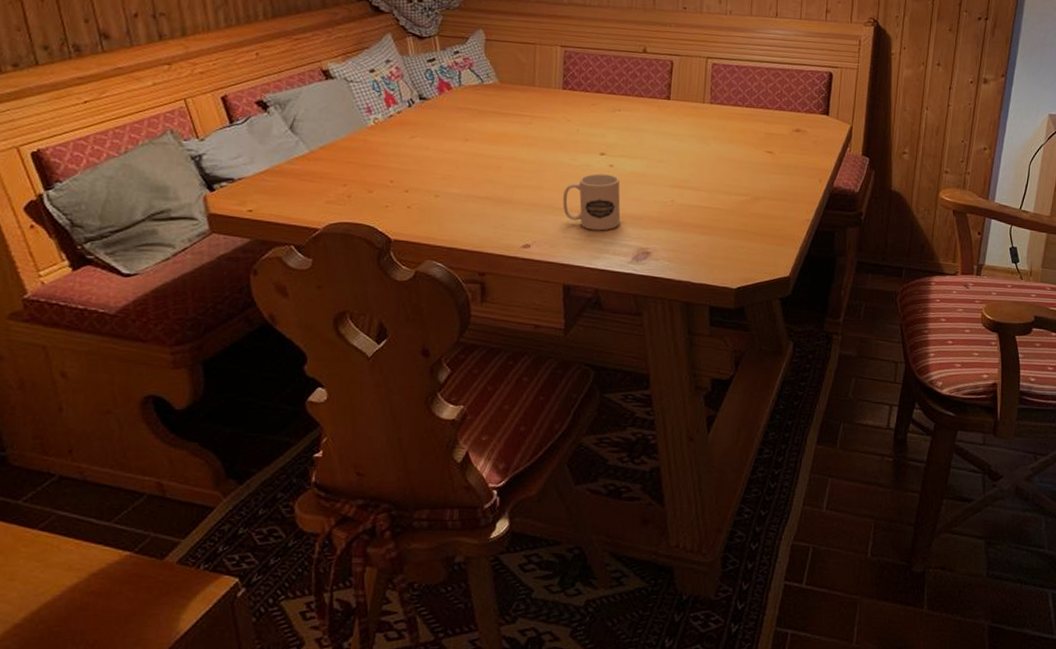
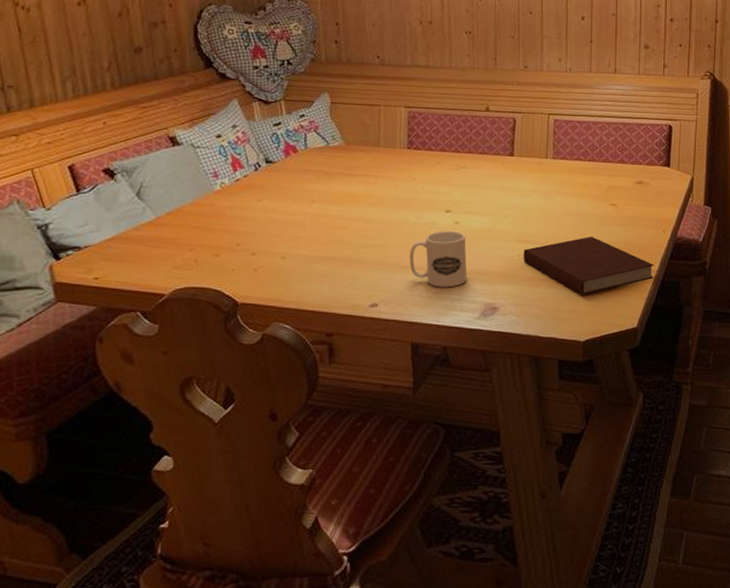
notebook: none [677,183,810,243] -> present [523,236,655,295]

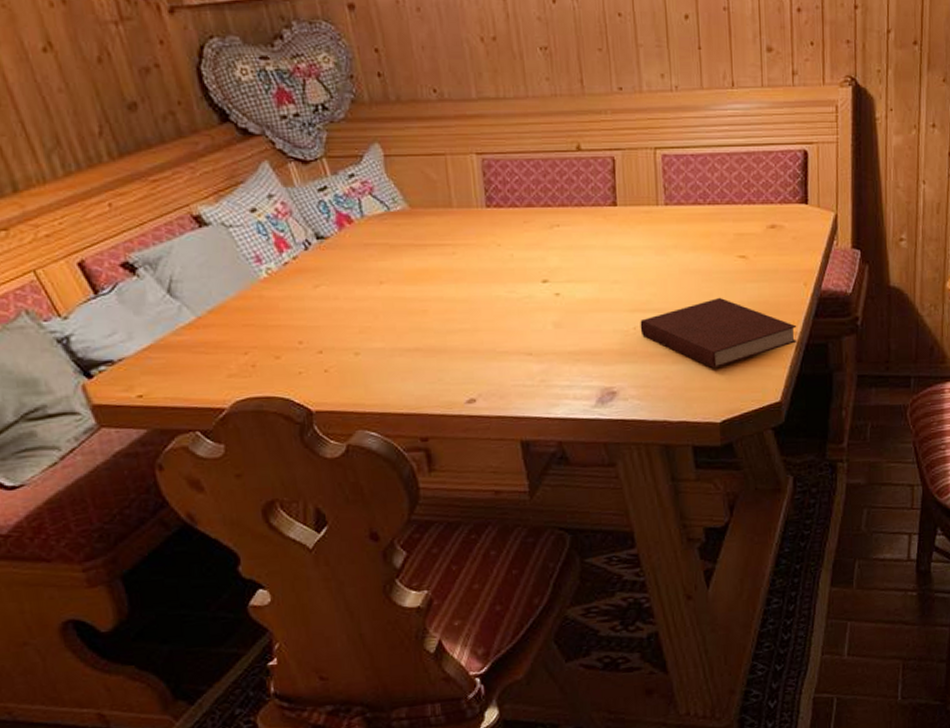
mug: present [409,231,467,288] -> none [505,305,577,374]

